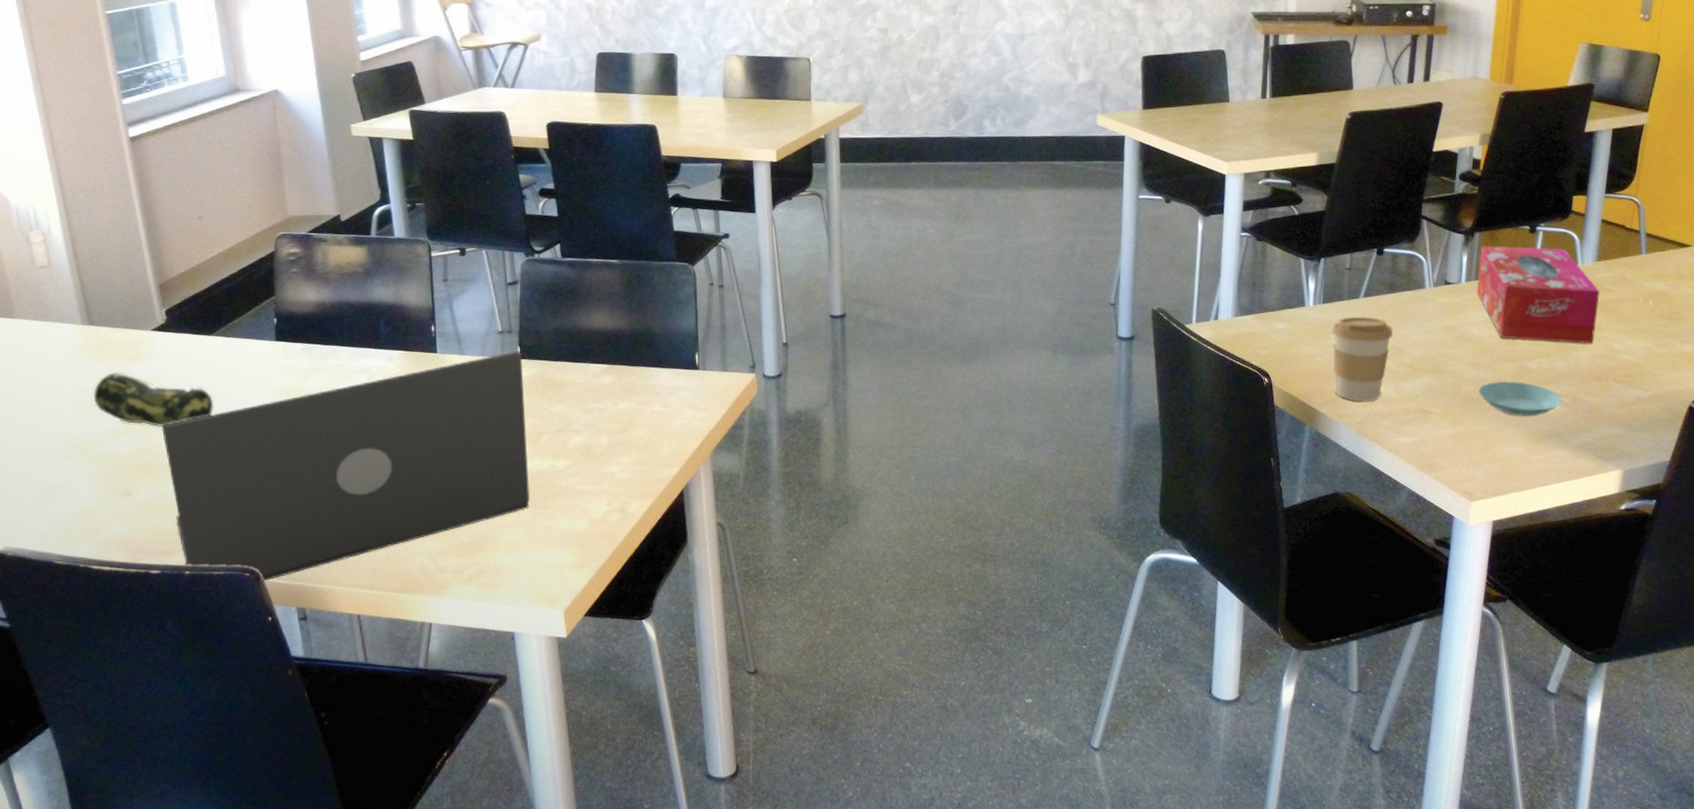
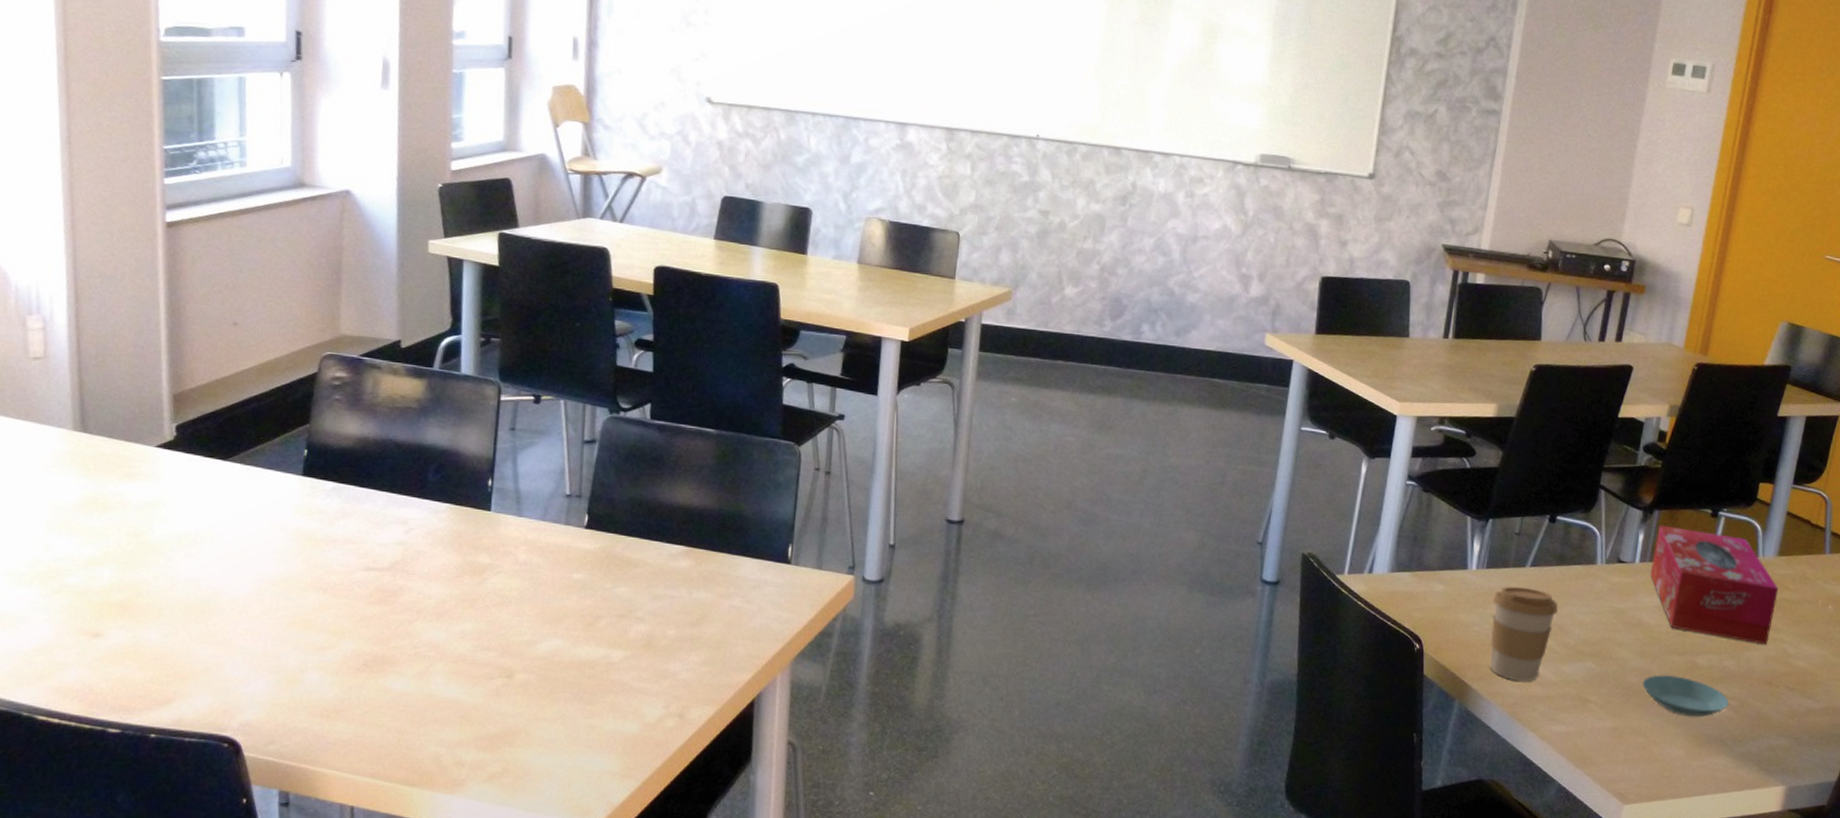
pencil case: present [93,372,214,427] -> none [72,490,218,560]
laptop: present [162,350,531,582] -> none [148,519,589,756]

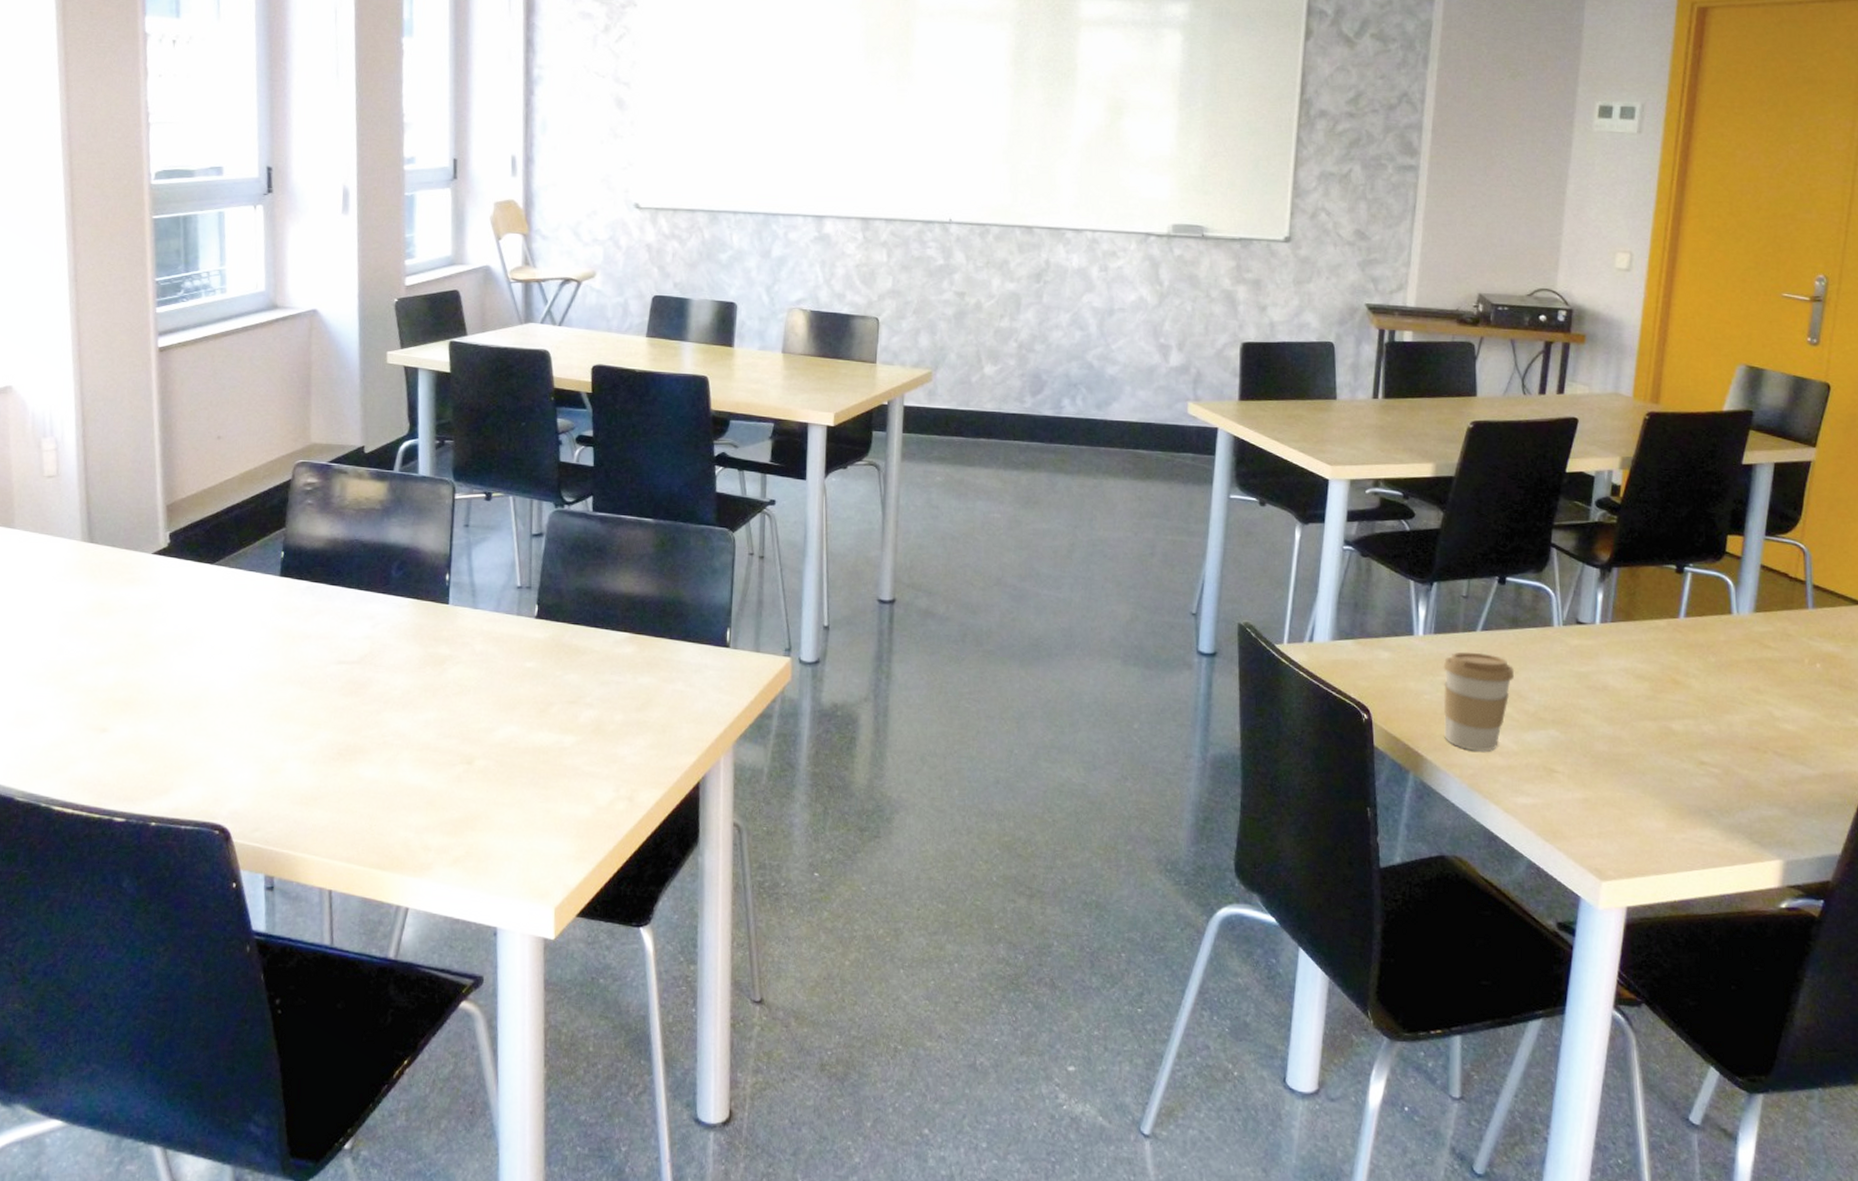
saucer: present [1642,674,1729,717] -> none [1613,741,1711,787]
tissue box: present [1650,525,1779,645] -> none [1613,583,1759,708]

